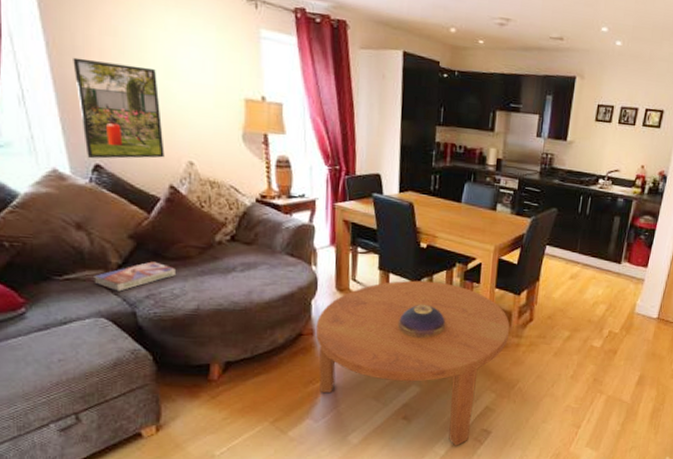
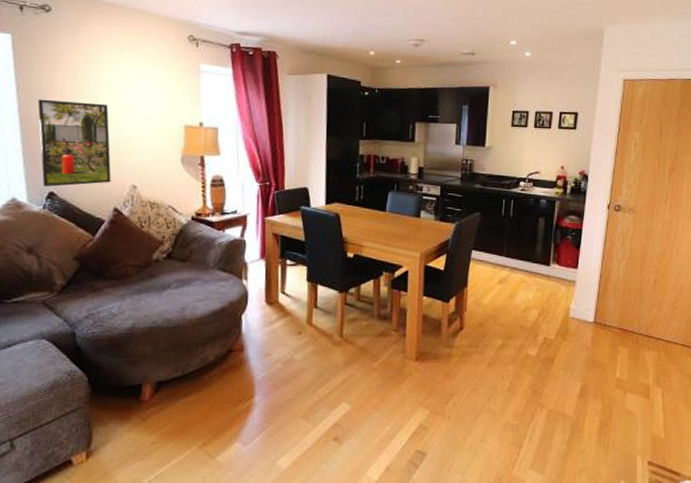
textbook: present [94,261,177,292] -> none [39,281,116,312]
coffee table: present [315,280,510,446] -> none [245,291,441,470]
decorative bowl: present [397,305,446,339] -> none [326,316,375,352]

